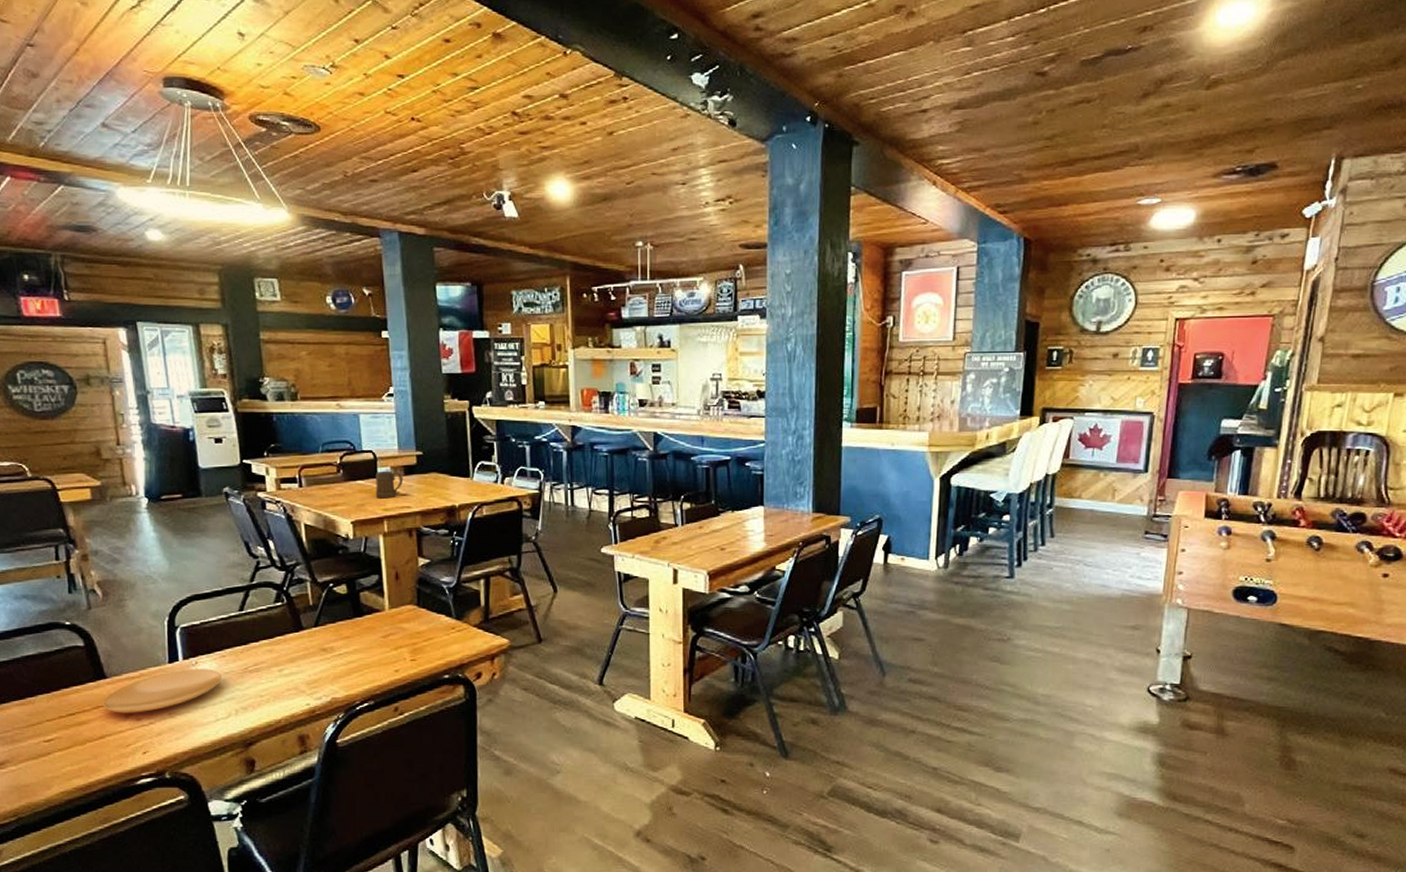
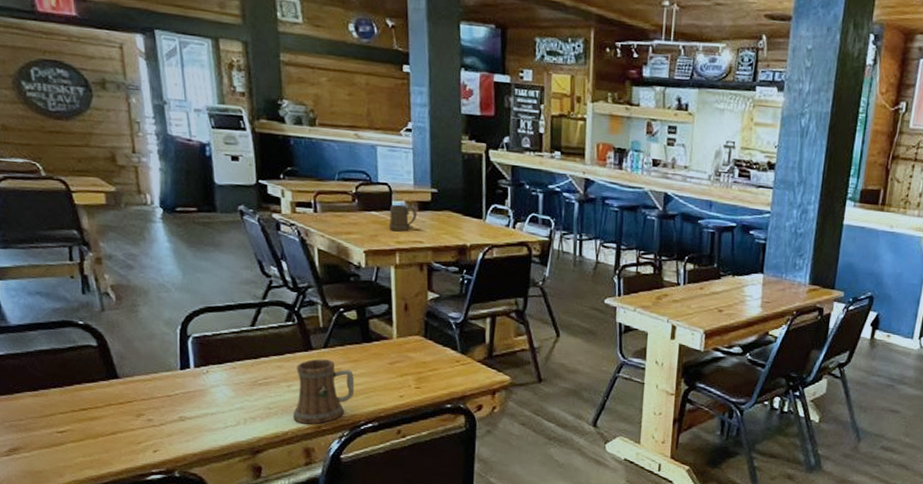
plate: present [103,669,222,713] -> none [115,376,232,414]
beer mug: none [286,639,348,709] -> present [293,359,355,425]

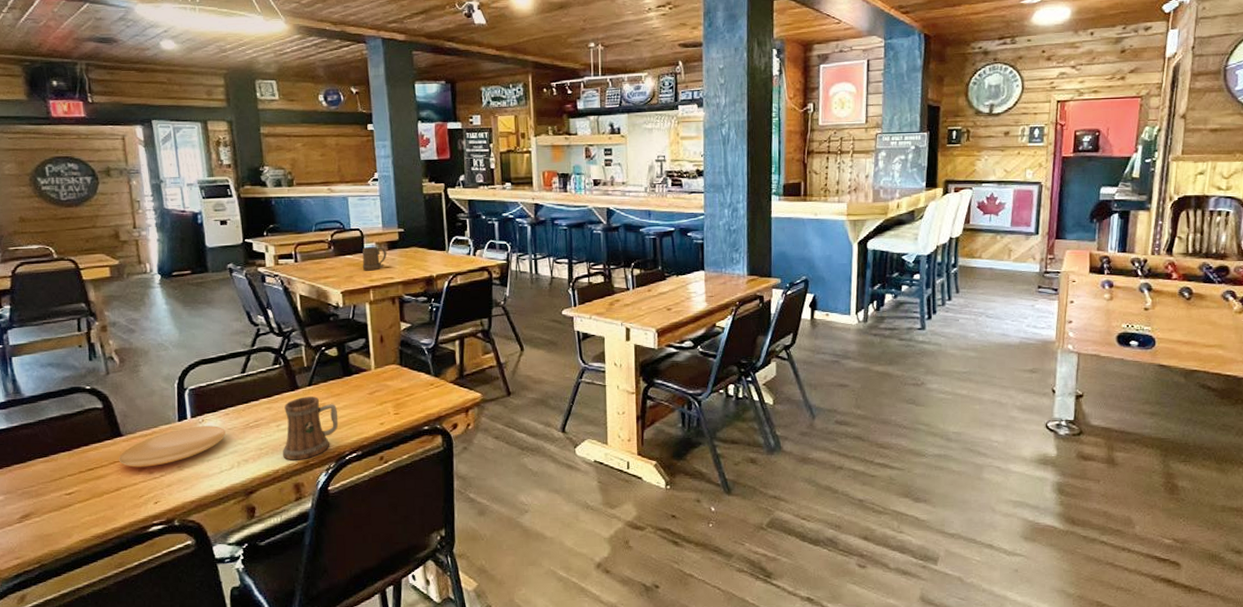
plate: none [115,376,232,414] -> present [119,426,225,468]

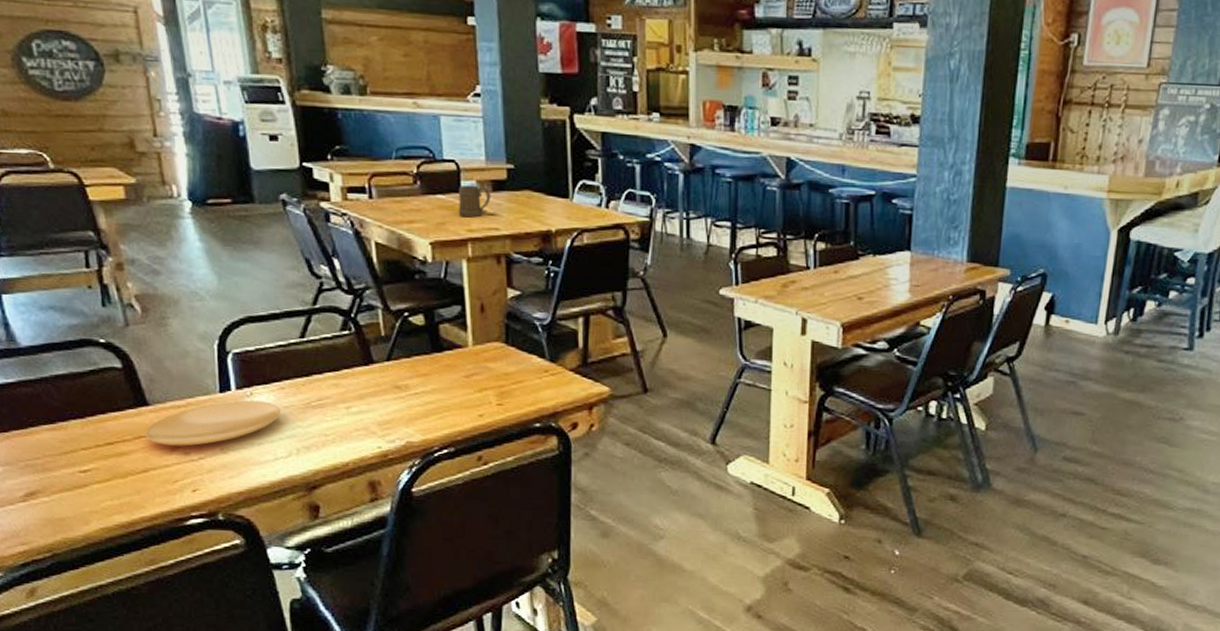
beer mug: present [283,396,339,461] -> none [354,374,425,453]

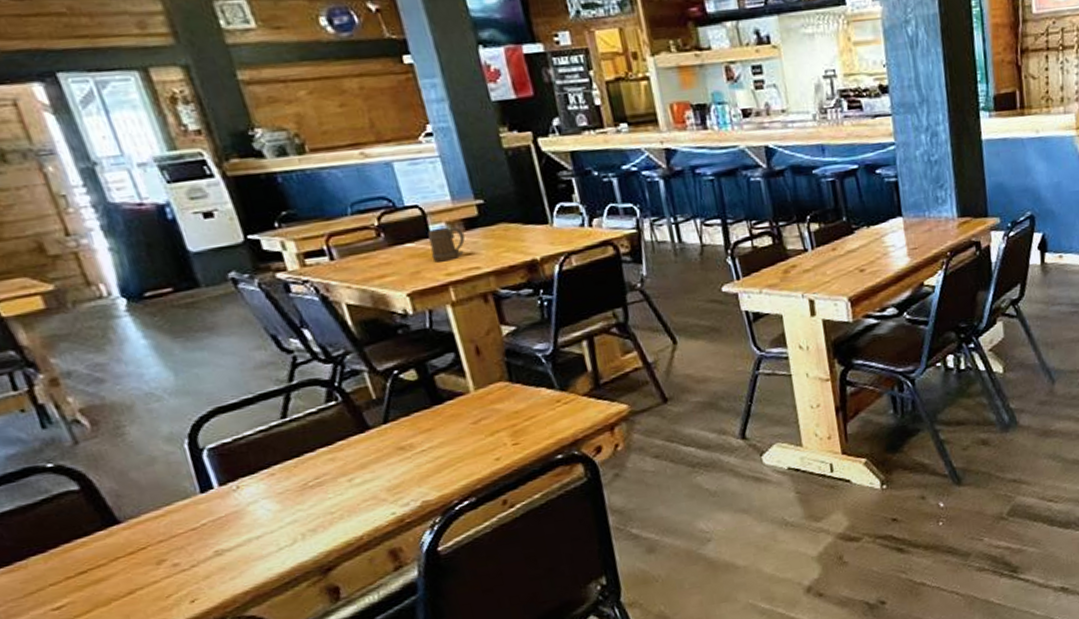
plate: present [145,400,281,447] -> none [122,492,276,562]

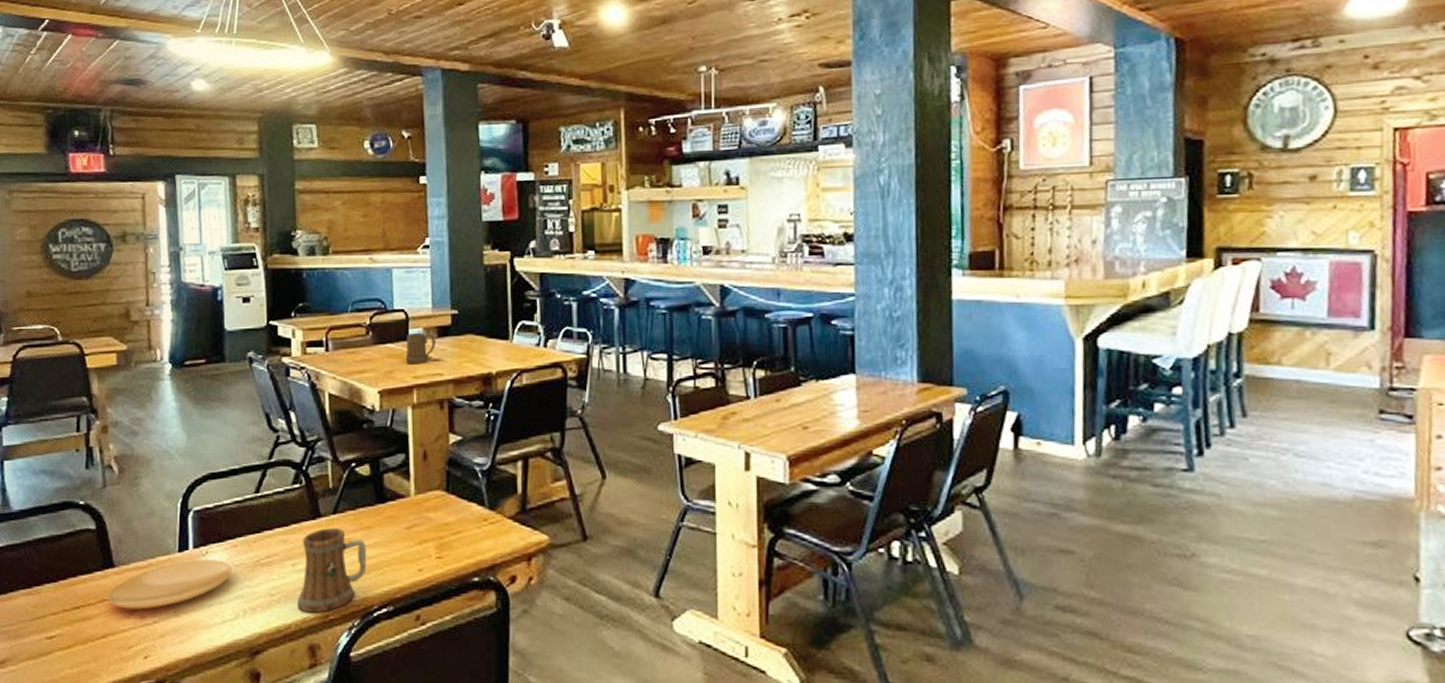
plate: none [122,492,276,562] -> present [108,559,232,610]
beer mug: none [354,436,437,522] -> present [297,528,367,613]

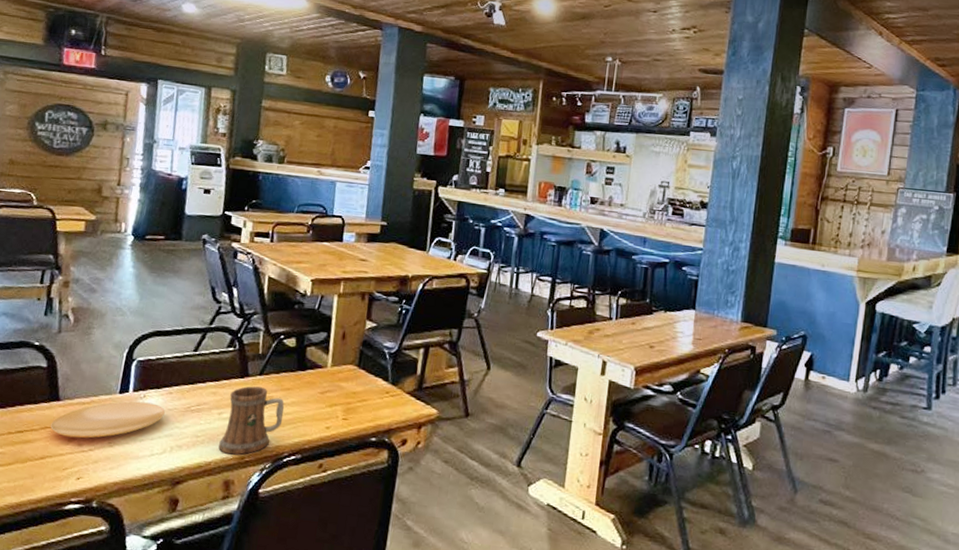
beer mug: present [405,332,435,365] -> none [337,235,365,262]

